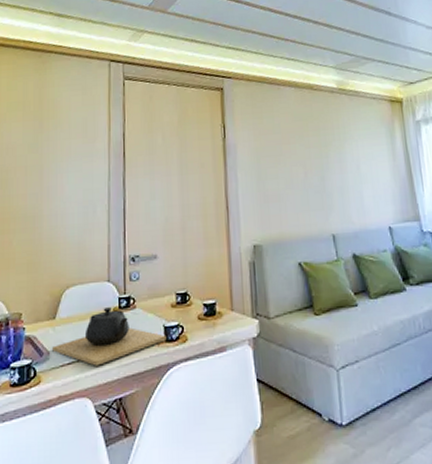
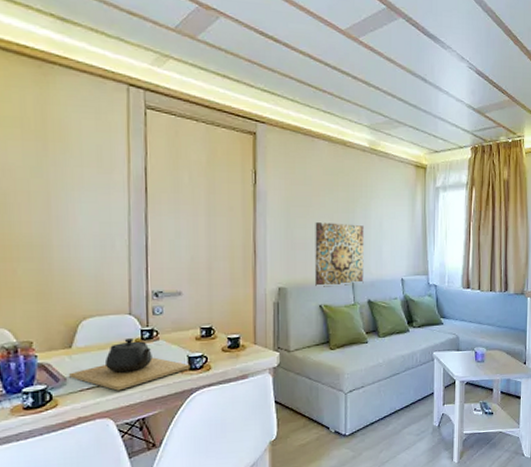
wall art: none [287,170,346,242] -> present [315,222,364,287]

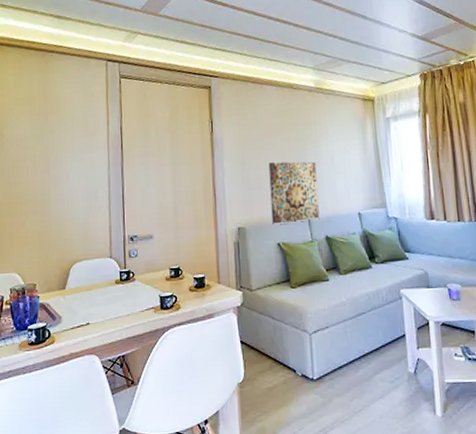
teapot: present [69,338,190,391] -> none [63,280,162,329]

